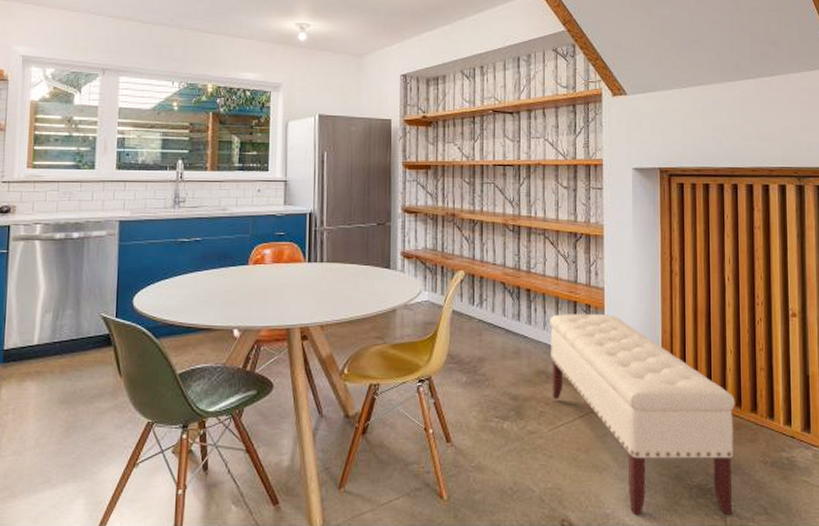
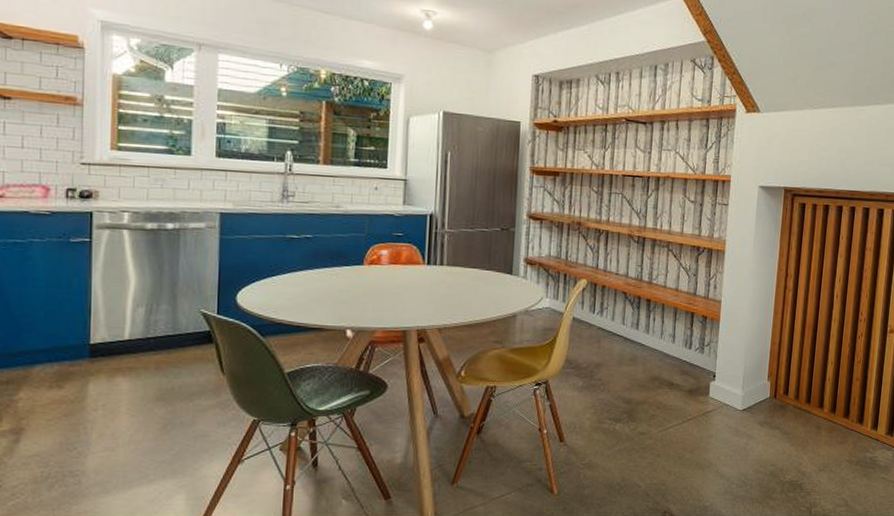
bench: present [549,314,735,516] -> none [663,324,831,508]

